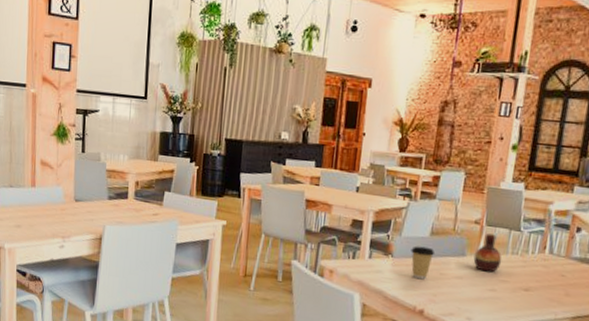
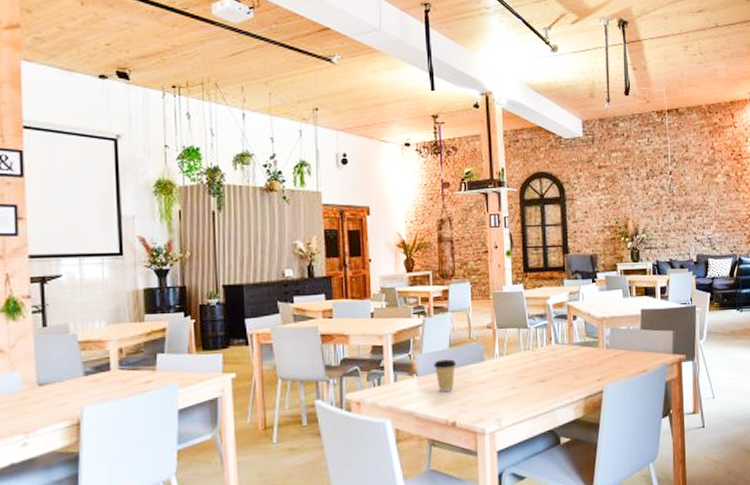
vase: present [473,233,502,273] -> none [492,335,517,372]

